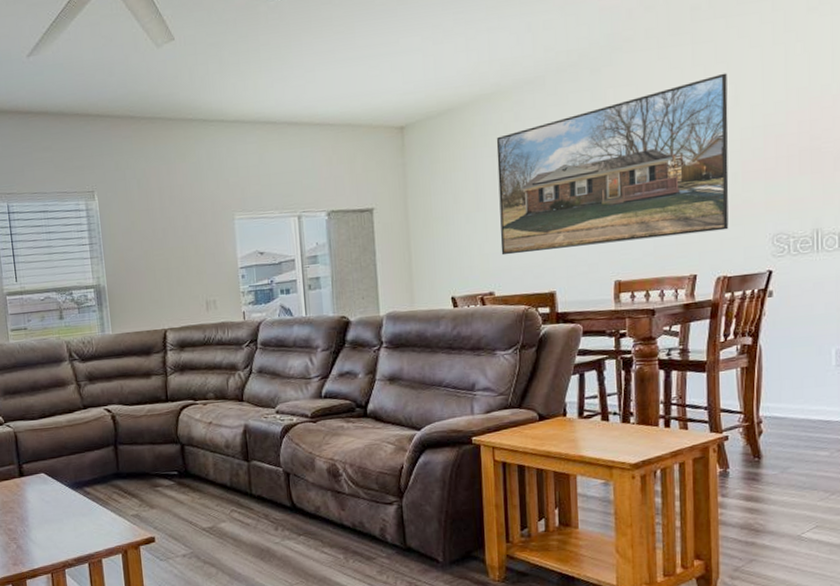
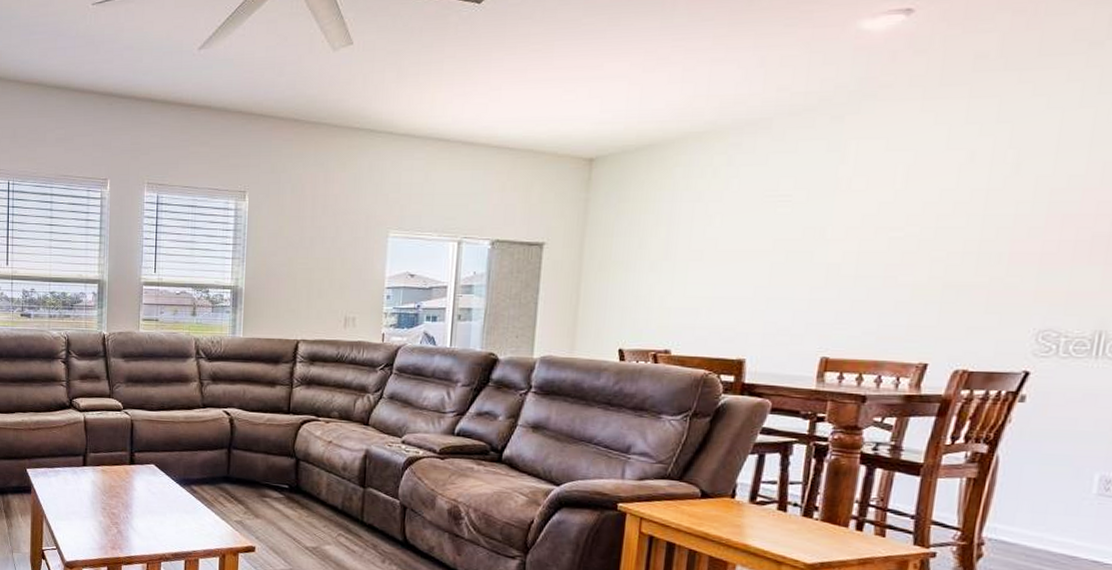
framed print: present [496,73,729,256] -> none [686,135,1010,317]

